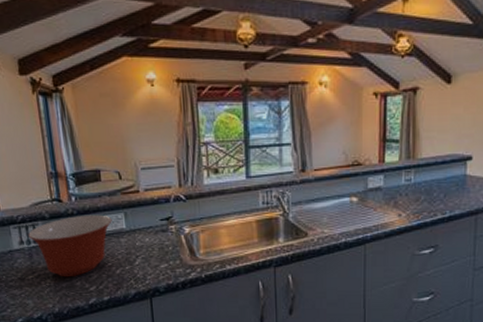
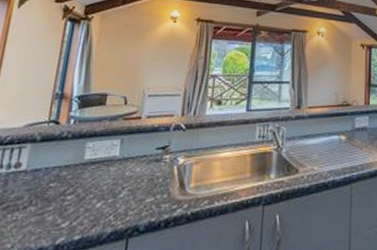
mixing bowl: present [28,214,112,277] -> none [10,139,107,210]

